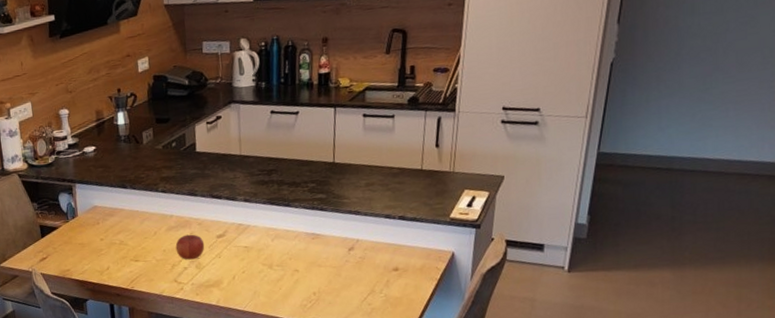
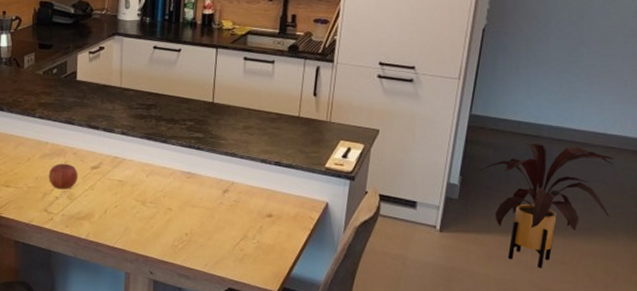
house plant: none [608,176,749,301] -> present [479,143,614,269]

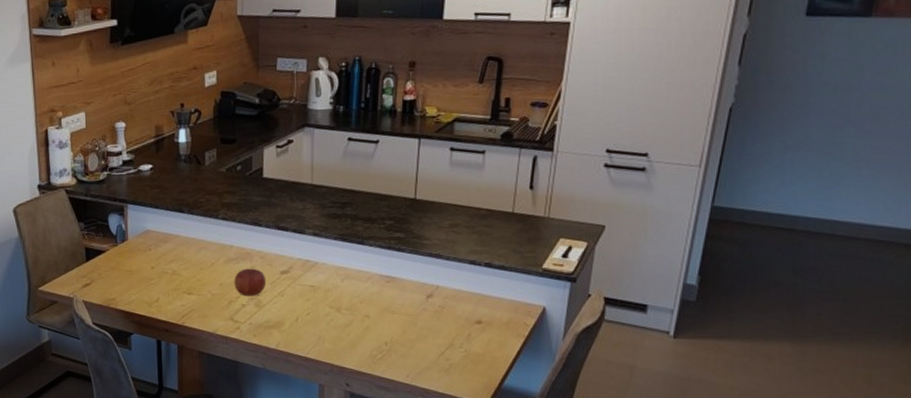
house plant: present [479,143,614,269] -> none [721,237,882,378]

